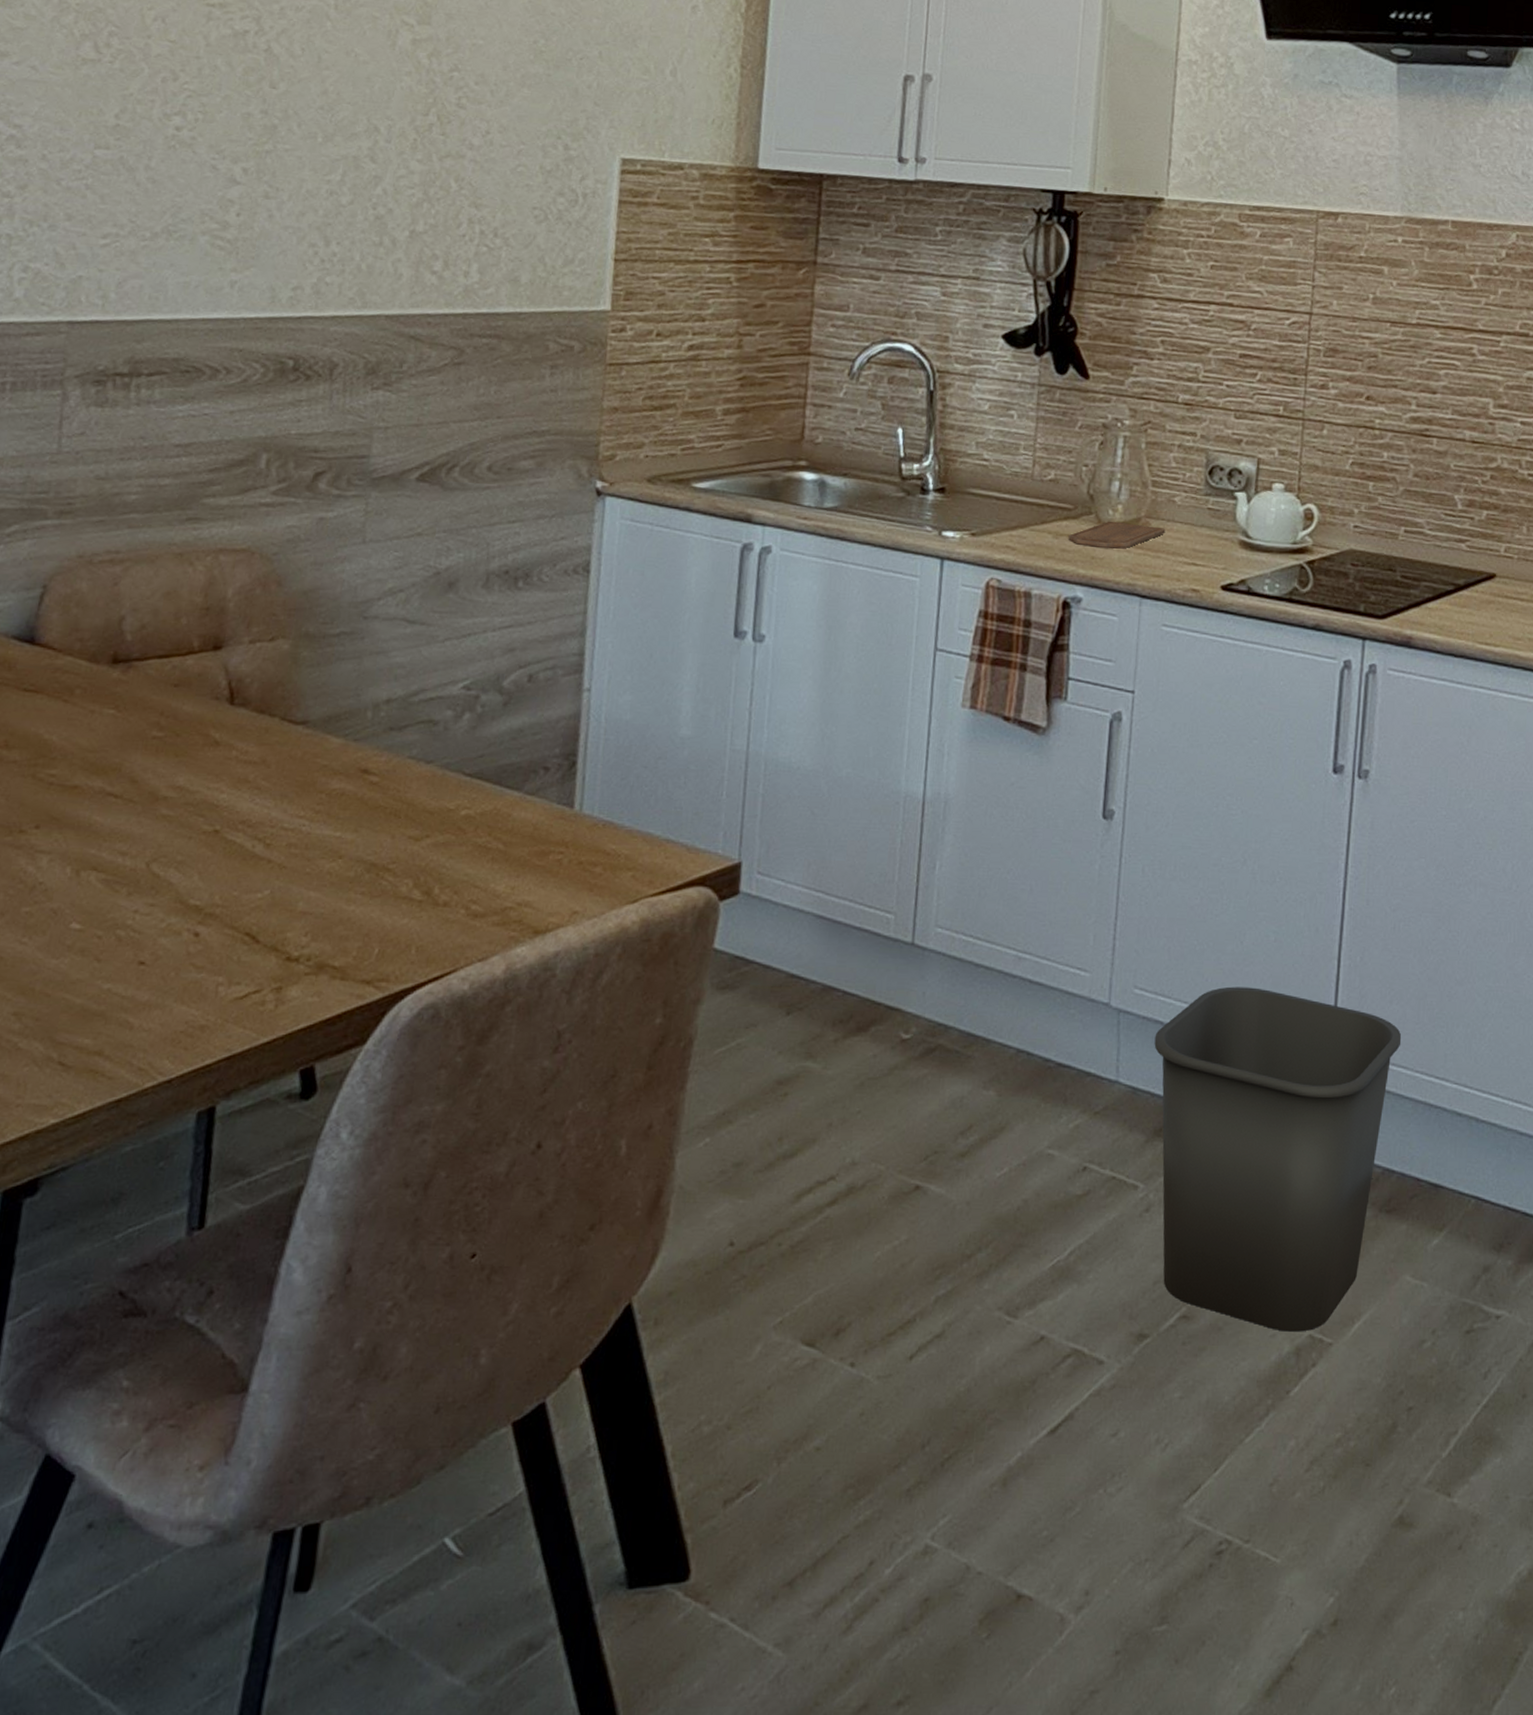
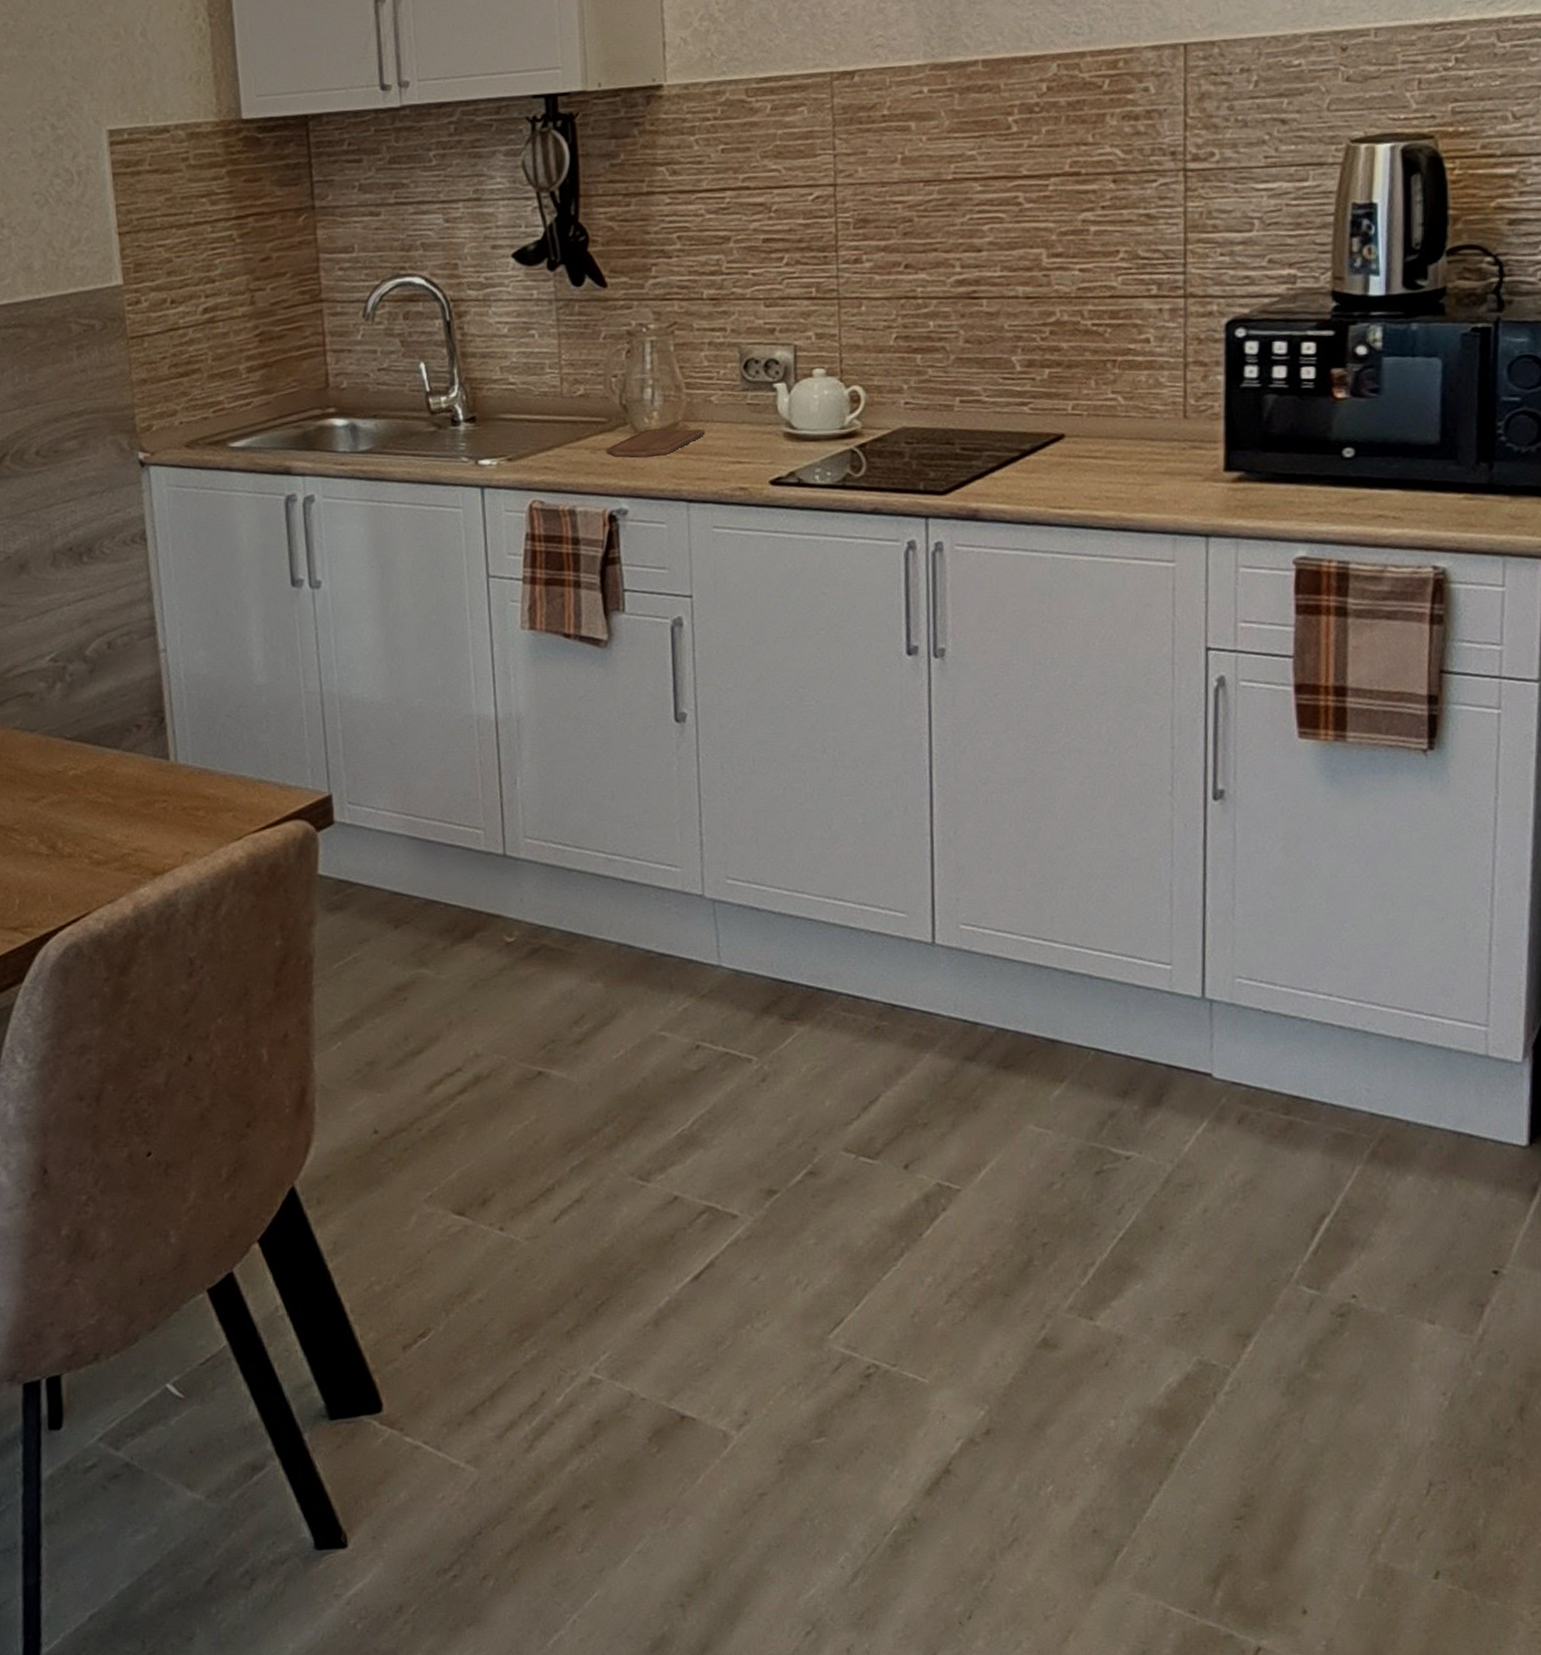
waste bin: present [1154,986,1402,1332] -> none [752,869,1004,1181]

